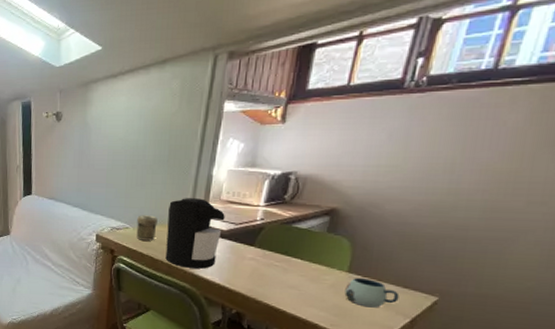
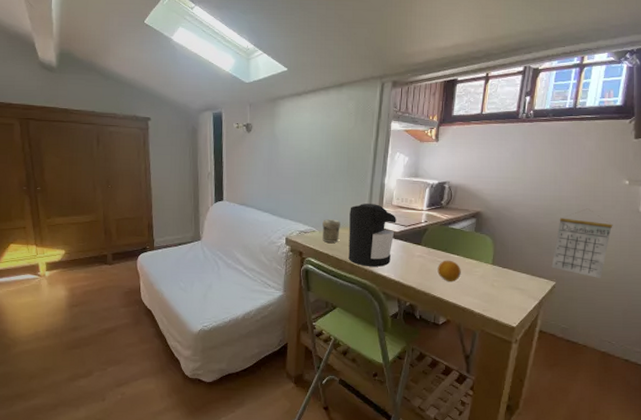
fruit: none [273,264,305,290] -> present [437,260,461,282]
mug: present [344,277,400,308] -> none [491,268,529,293]
calendar: none [434,205,540,296] -> present [551,208,613,278]

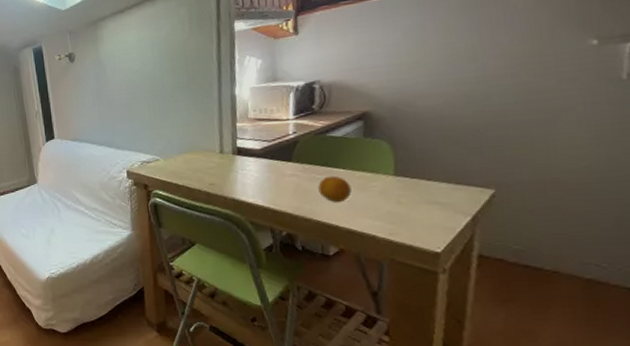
jar: present [322,219,340,243] -> none [166,144,188,171]
coffee maker: present [348,203,396,267] -> none [196,120,256,194]
calendar: present [551,208,613,278] -> none [485,86,580,179]

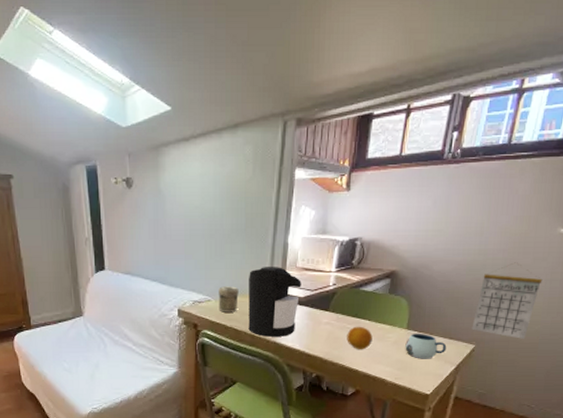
jar: none [166,144,188,171] -> present [219,286,239,312]
coffee maker: none [196,120,256,194] -> present [248,267,301,337]
mug: none [395,179,454,210] -> present [405,333,447,359]
calendar: none [485,86,580,179] -> present [471,262,543,339]

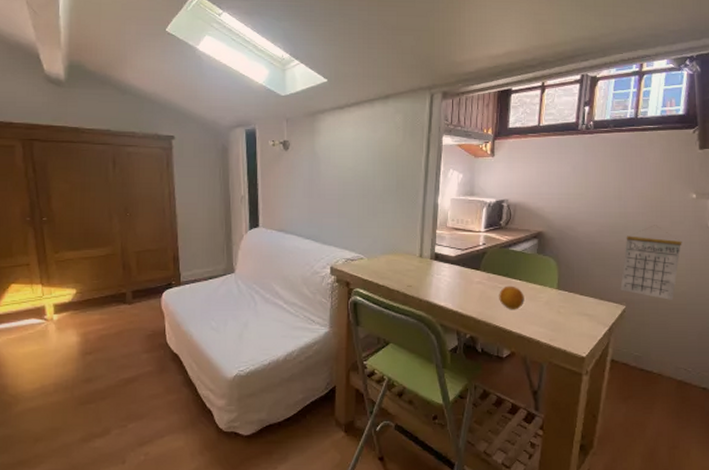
jar: present [219,286,239,312] -> none [371,245,391,271]
coffee maker: present [248,267,301,337] -> none [401,226,452,296]
mug: present [405,333,447,359] -> none [557,293,598,320]

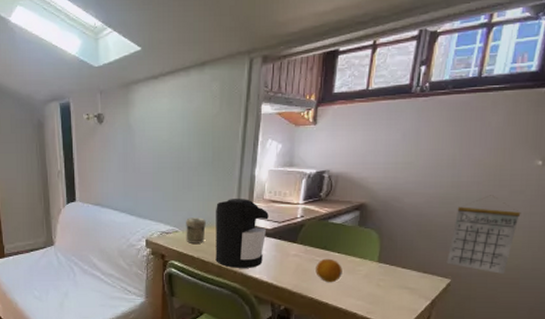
jar: none [371,245,391,271] -> present [186,218,206,243]
coffee maker: none [401,226,452,296] -> present [215,199,269,268]

